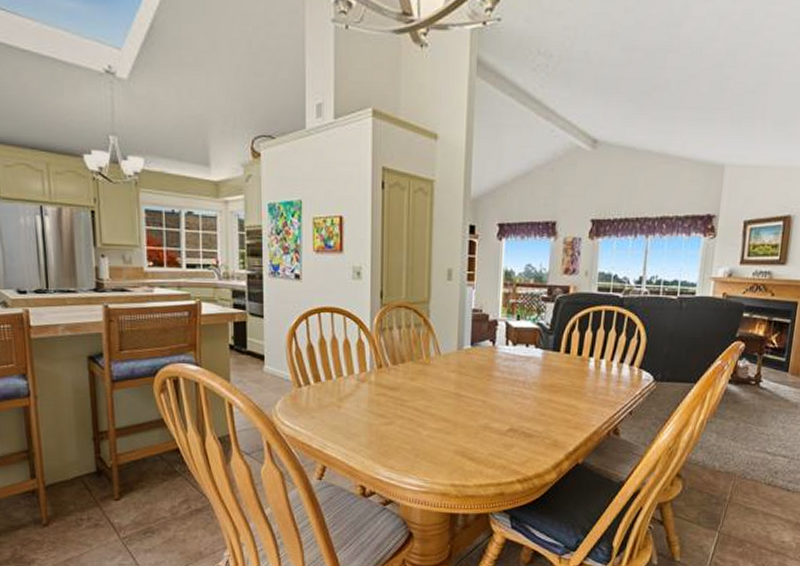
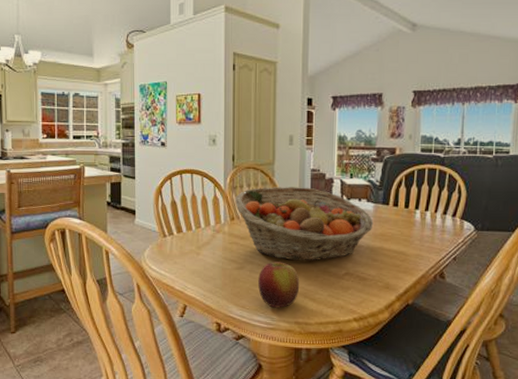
fruit basket: none [383,329,542,416] -> present [235,187,374,261]
apple: none [409,416,457,469] -> present [258,262,300,308]

